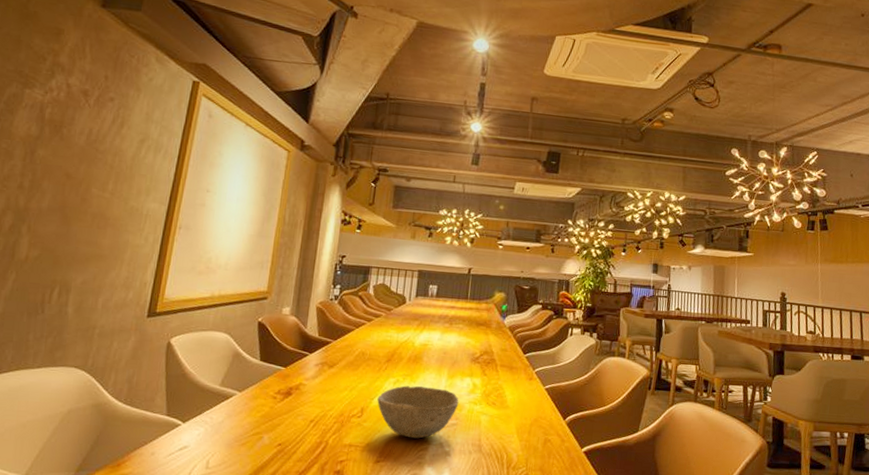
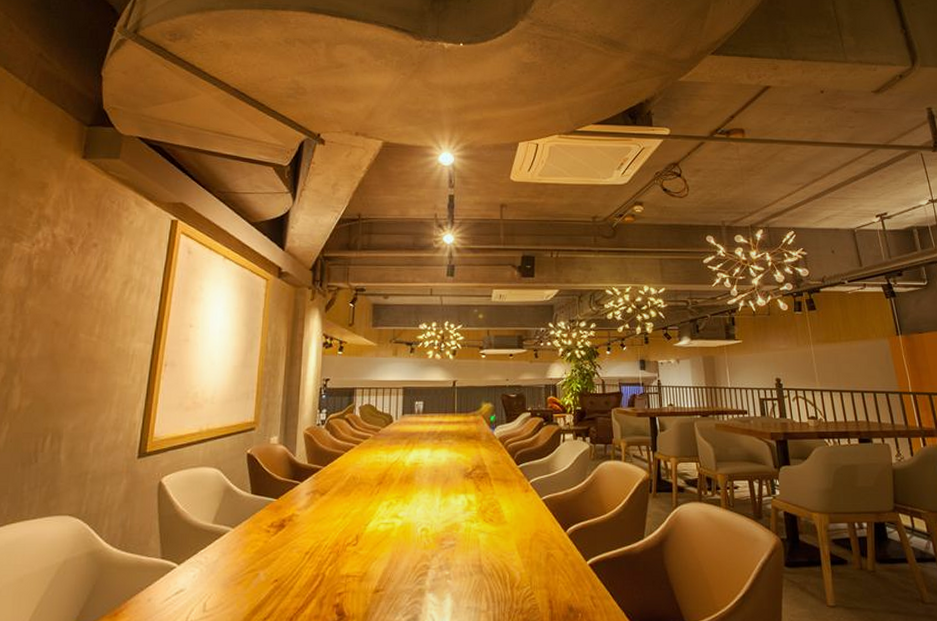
bowl: present [377,385,459,439] -> none [372,507,455,564]

